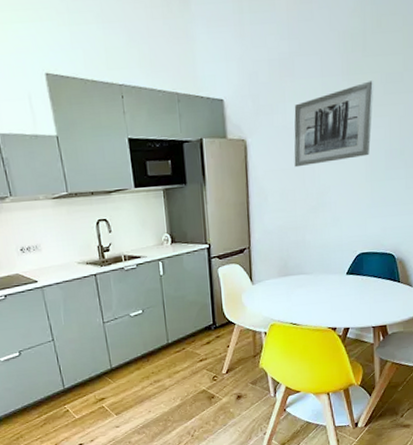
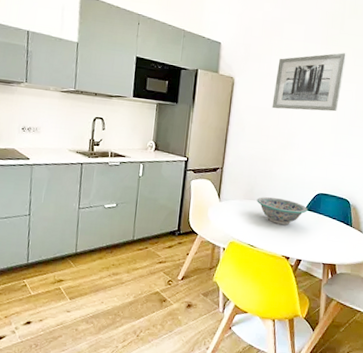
decorative bowl: none [292,267,350,296] -> present [256,197,308,225]

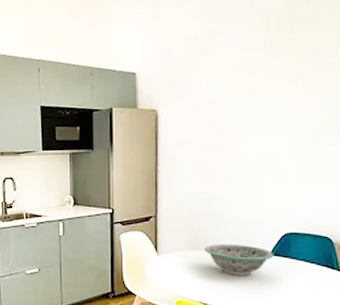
wall art: present [272,52,347,112] -> none [209,55,303,139]

